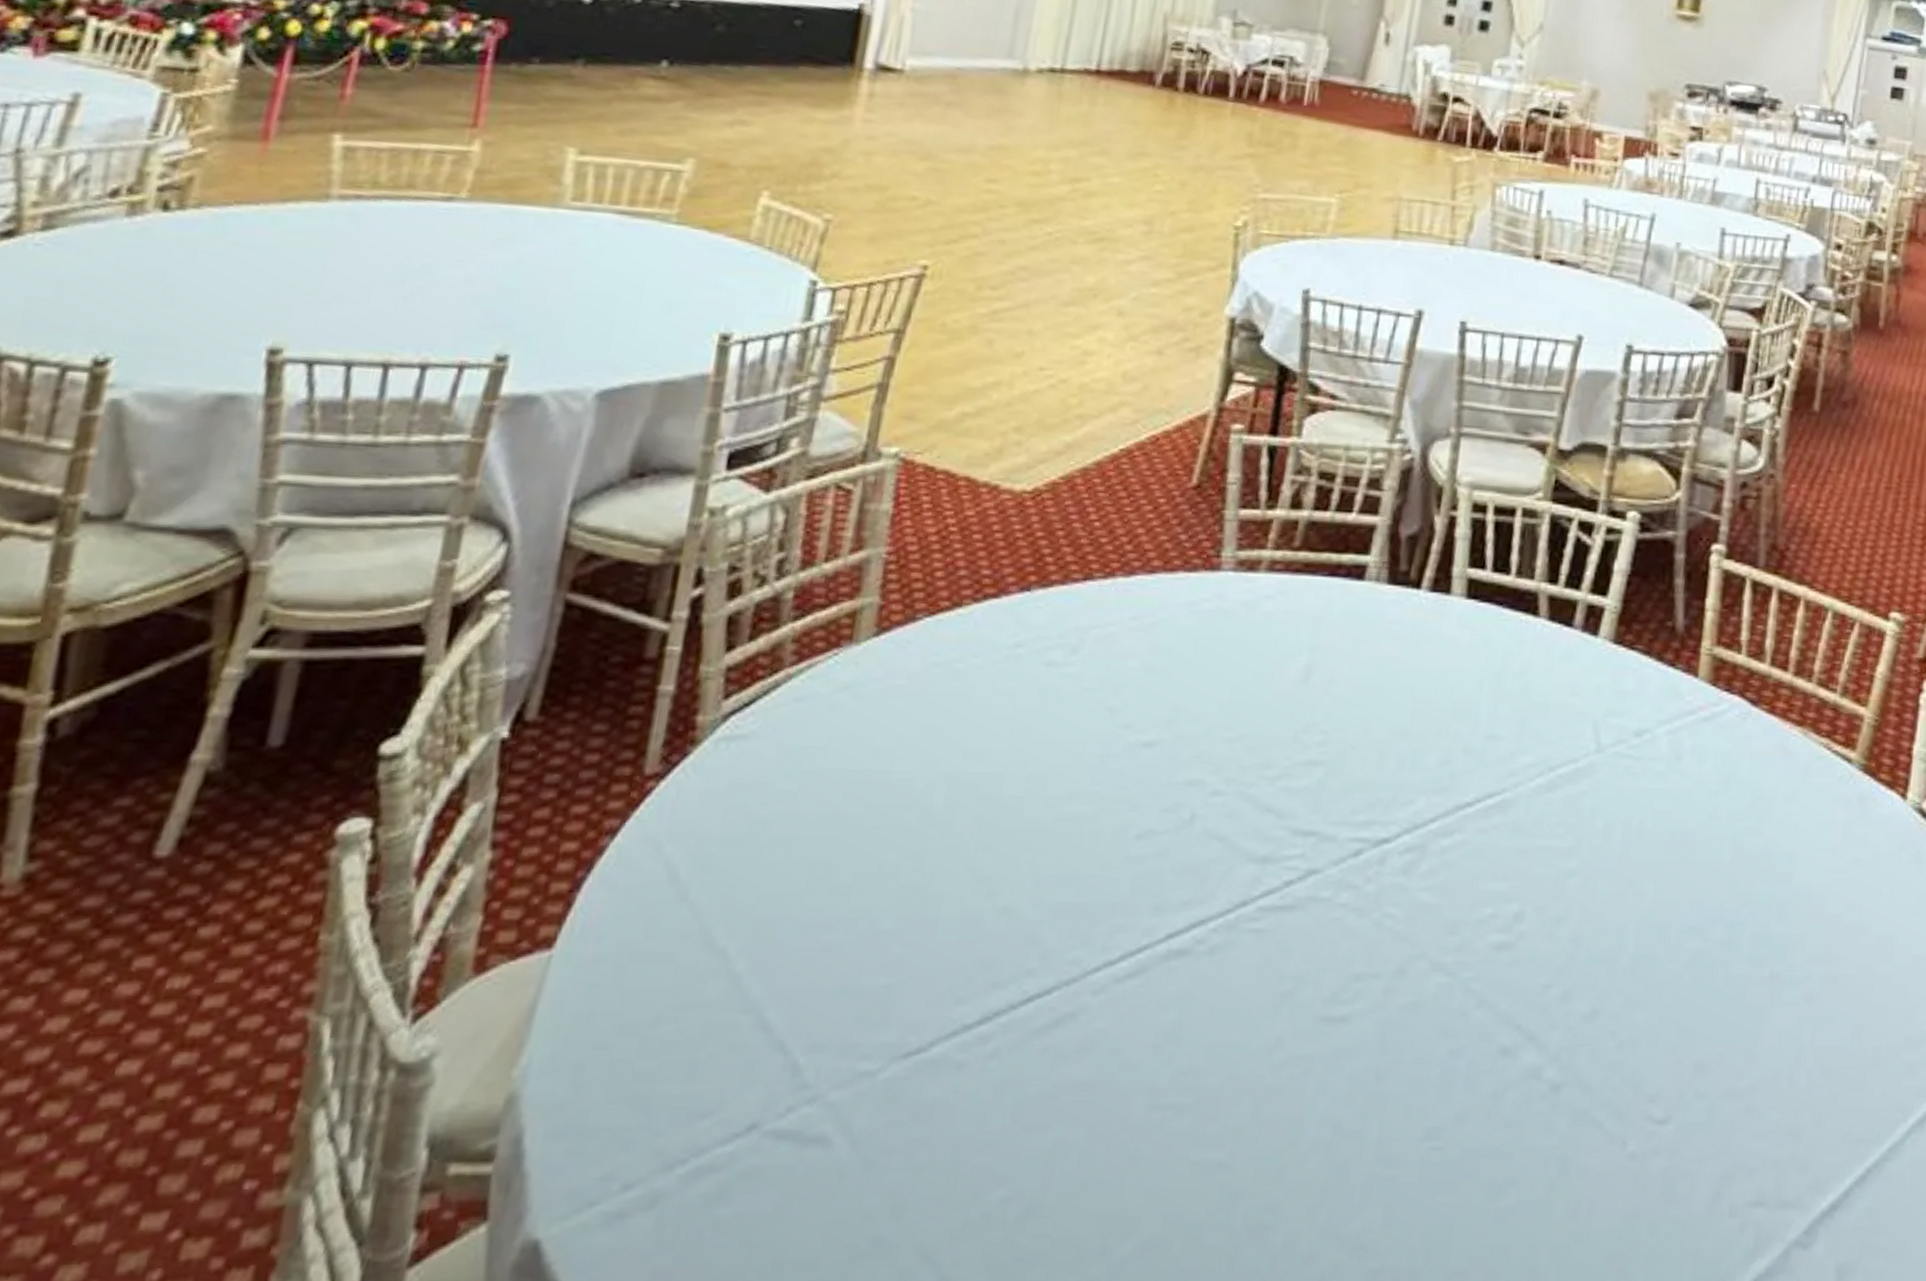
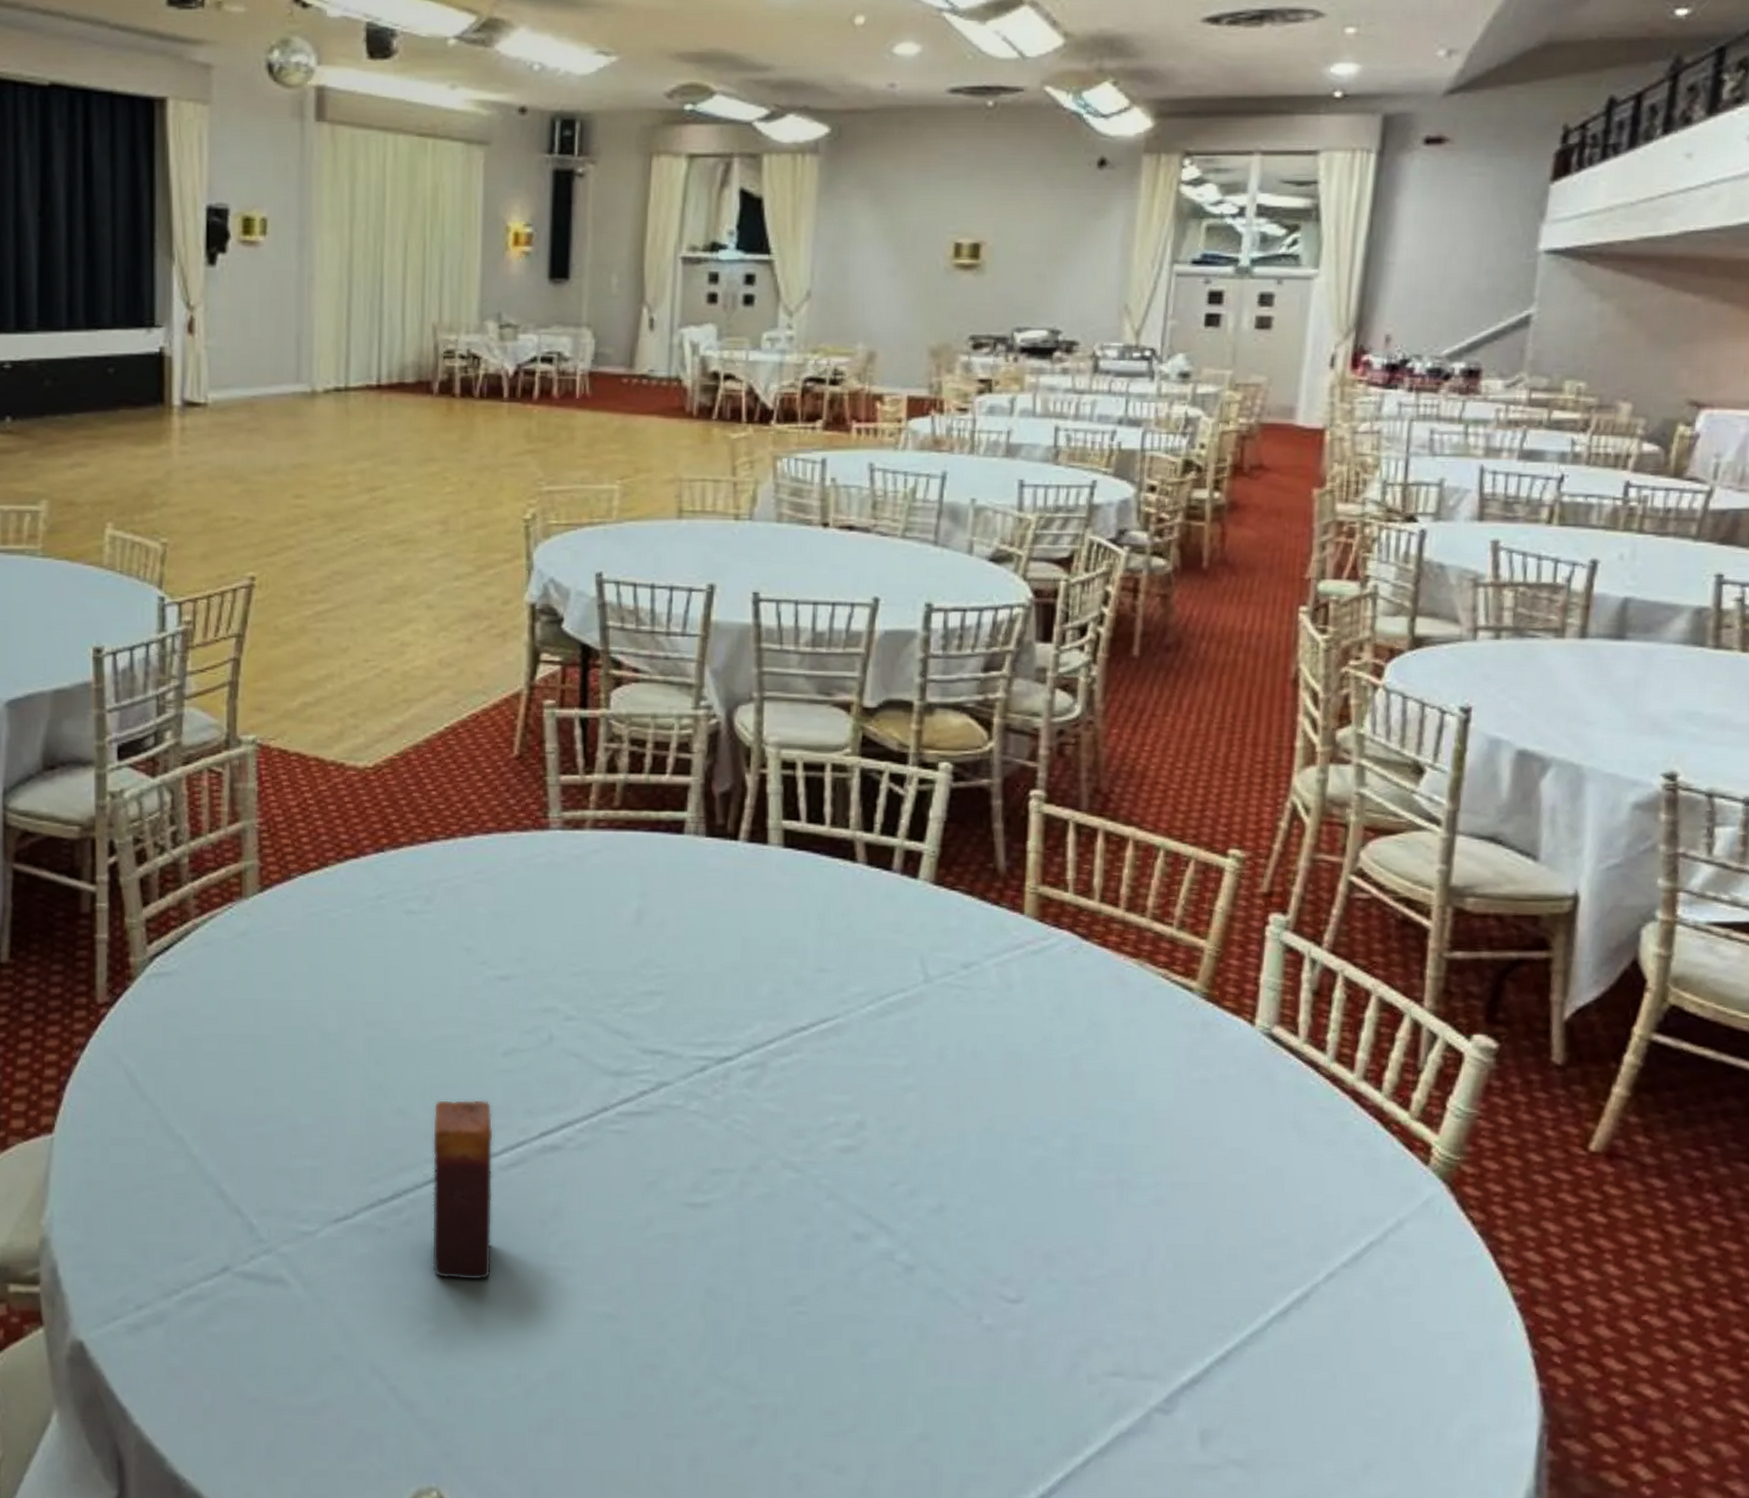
candle: none [1016,894,1115,1128] -> present [431,1099,494,1281]

